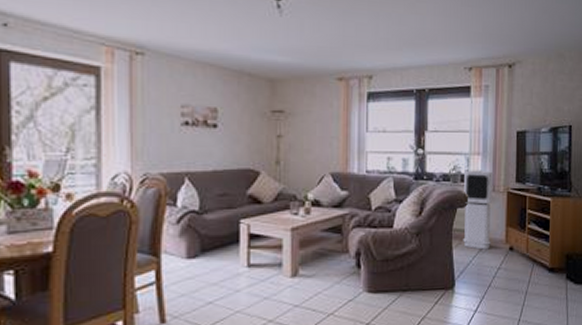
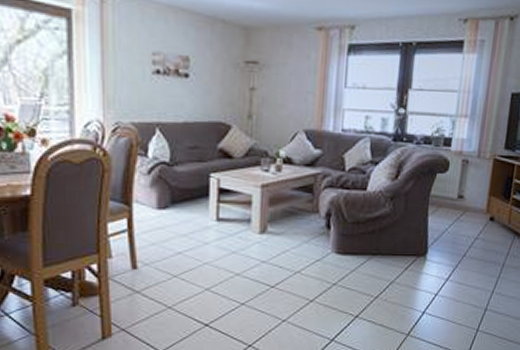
air purifier: present [463,170,492,250] -> none [440,133,479,218]

